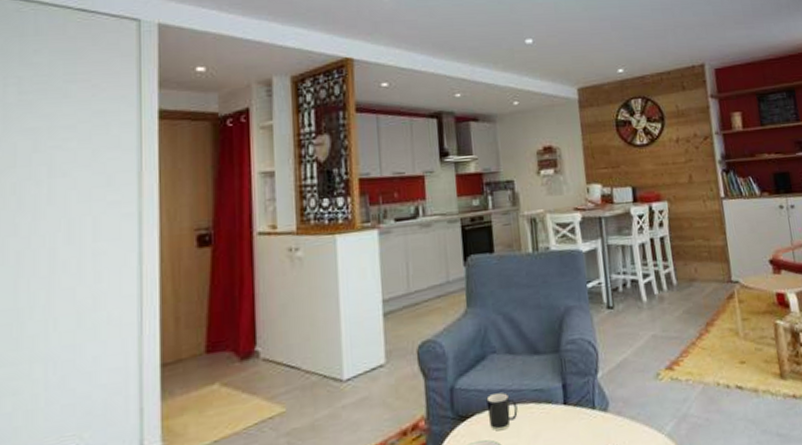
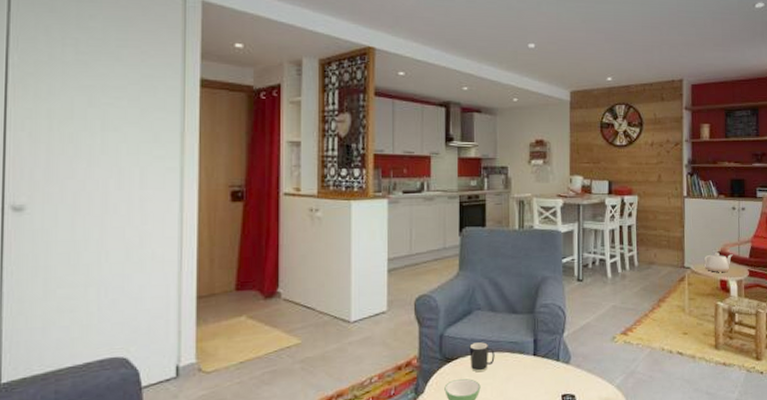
teapot: none [754,261,788,285] -> present [703,252,733,273]

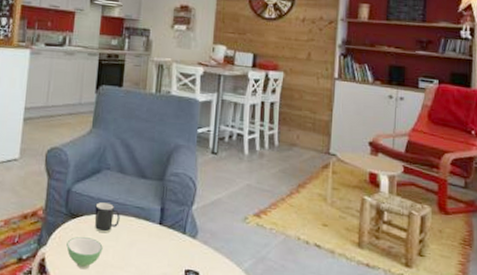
teapot: present [703,252,733,273] -> none [351,142,386,166]

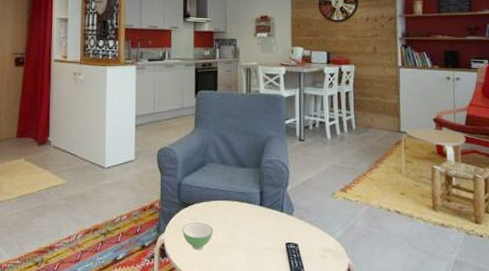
mug: present [94,201,120,233] -> none [204,190,226,218]

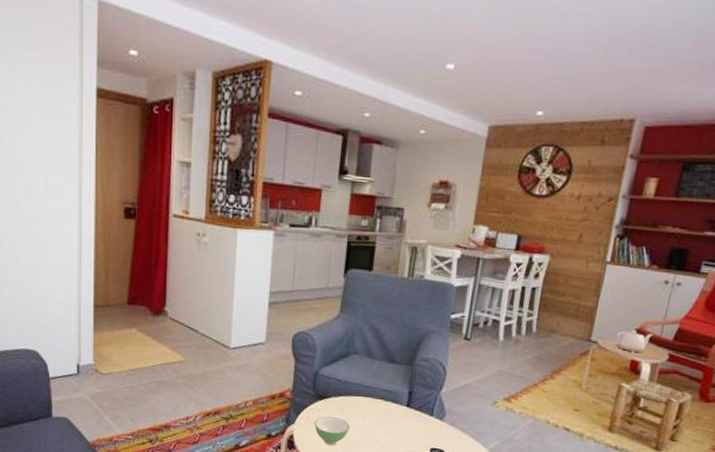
teapot: none [419,119,449,139] -> present [614,329,653,353]

